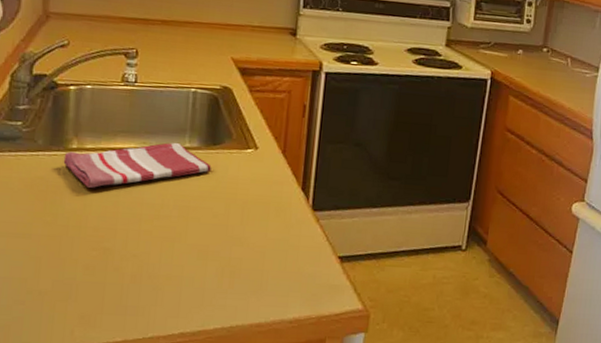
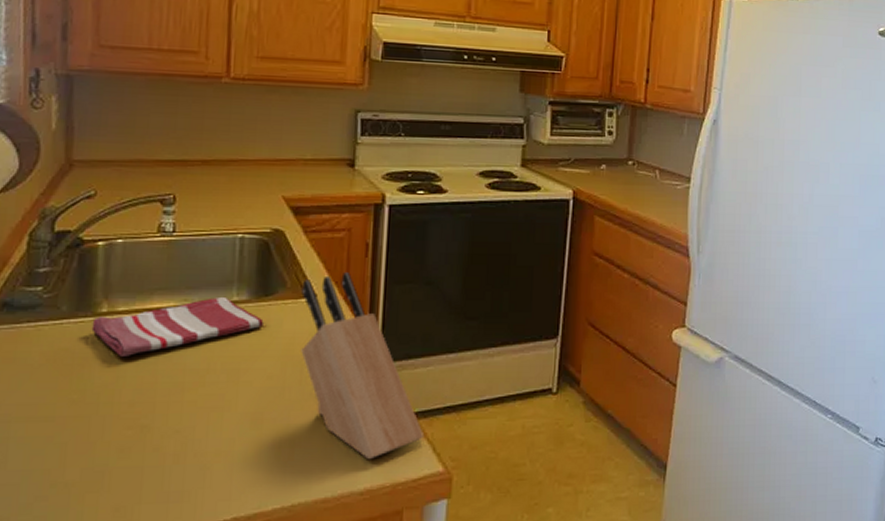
knife block: none [243,129,348,294] -> present [301,272,425,460]

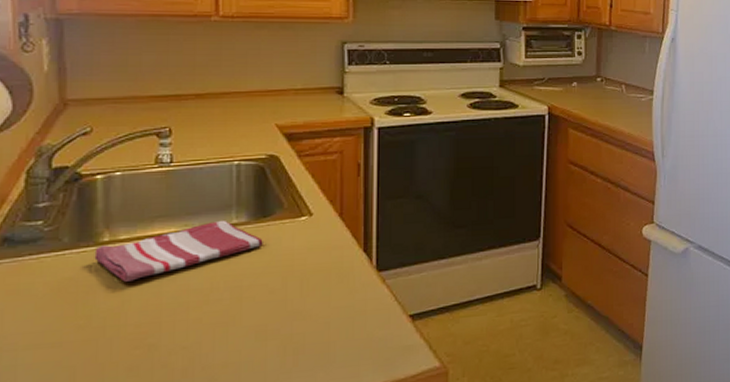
knife block: present [301,272,425,460] -> none [298,191,421,361]

